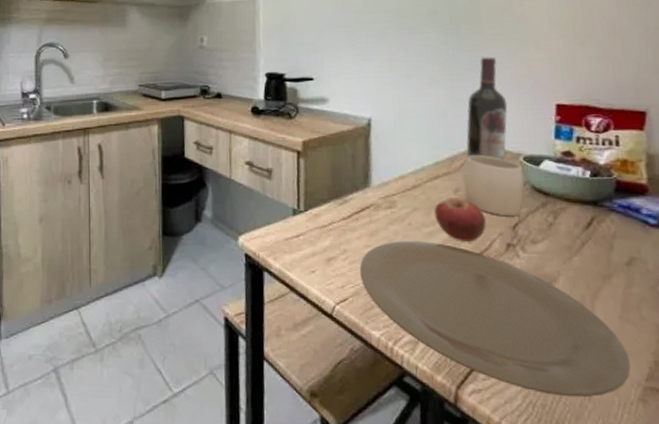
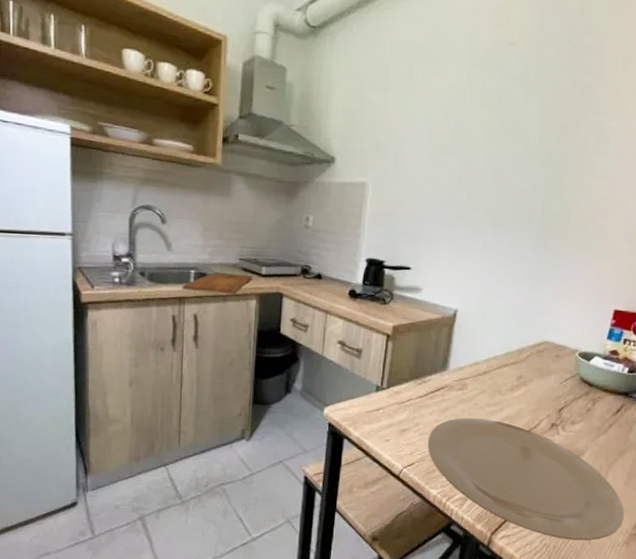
cutting board: none [86,100,153,122] -> present [182,272,253,295]
fruit: present [434,198,487,242] -> none [498,383,539,421]
mug: present [463,154,525,217] -> none [525,348,577,402]
wine bottle: present [465,57,508,161] -> none [532,262,576,355]

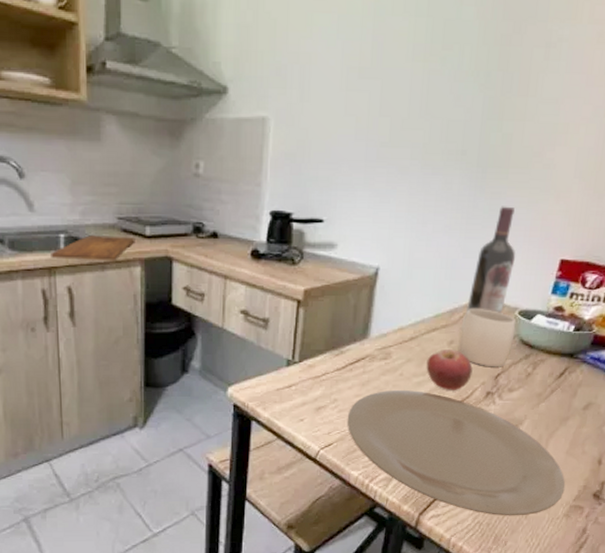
fruit: none [498,383,539,421] -> present [426,349,473,390]
mug: none [525,348,577,402] -> present [457,308,516,367]
wine bottle: none [532,262,576,355] -> present [465,206,516,314]

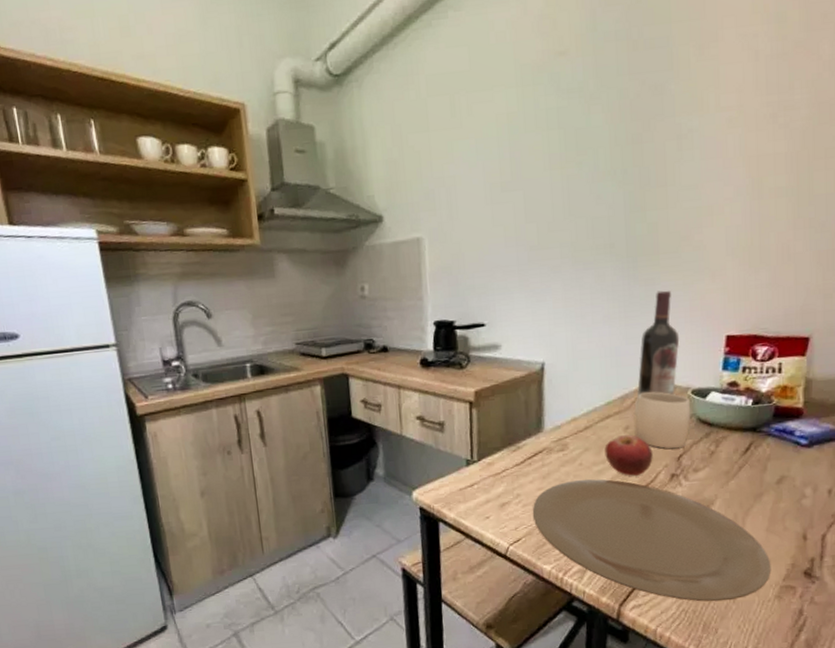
cutting board: present [50,235,135,262] -> none [239,359,314,386]

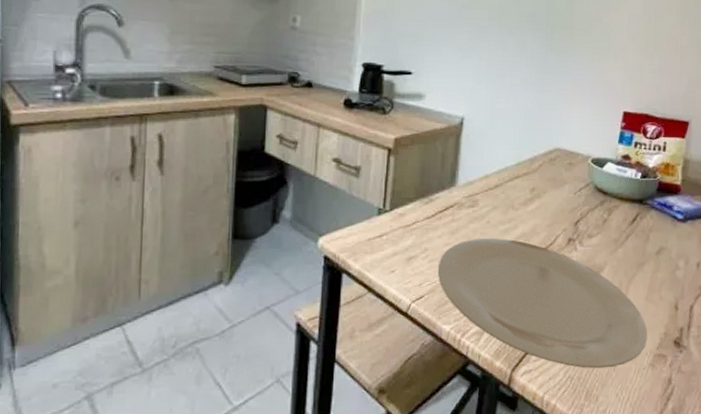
fruit: present [604,434,653,476] -> none [511,197,554,238]
mug: present [633,391,691,449] -> none [539,156,590,214]
wine bottle: present [636,290,680,398] -> none [544,63,585,162]

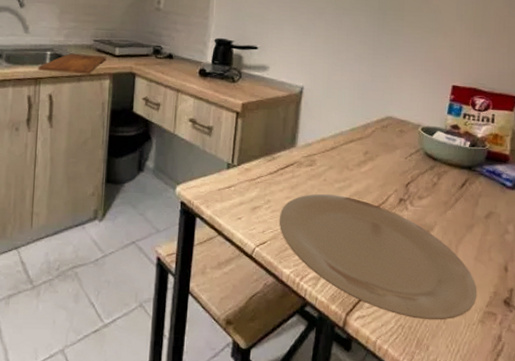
cutting board: none [143,83,231,109] -> present [38,53,107,75]

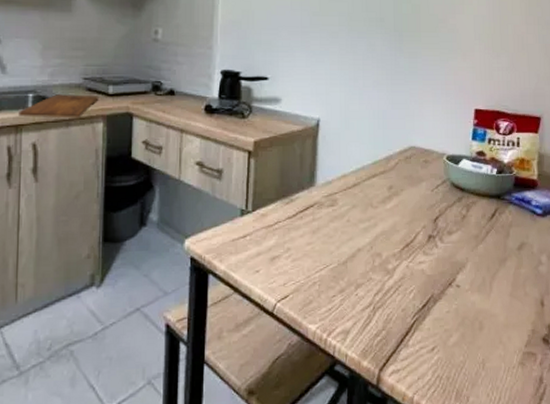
plate: present [280,194,477,320] -> none [302,236,515,368]

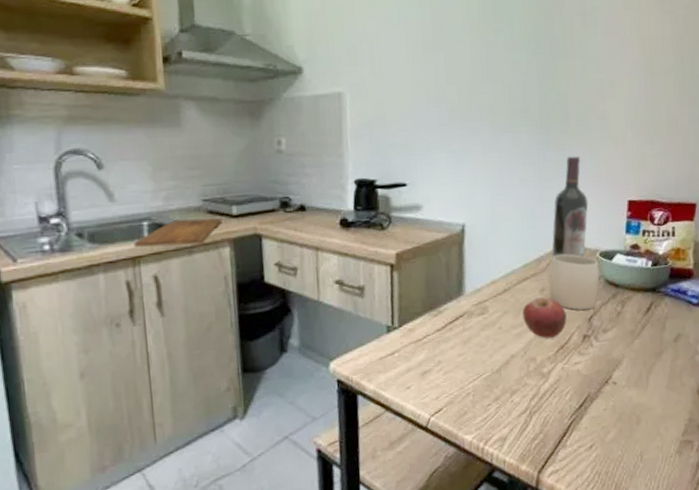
fruit: none [370,194,413,235] -> present [522,296,567,338]
mug: none [397,154,446,211] -> present [548,254,600,311]
wine bottle: none [399,64,437,160] -> present [551,155,588,260]

